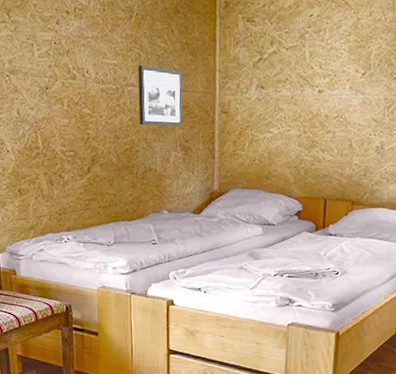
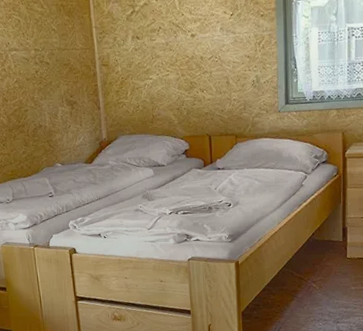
picture frame: present [138,65,183,126] -> none [18,30,66,86]

